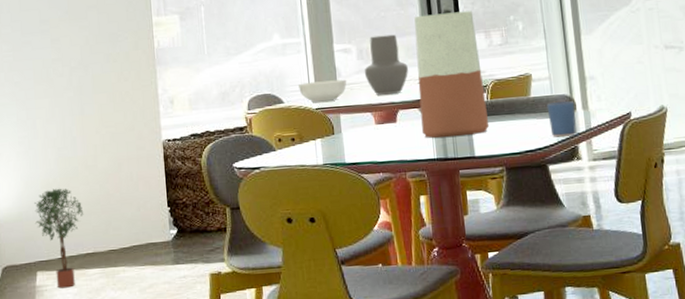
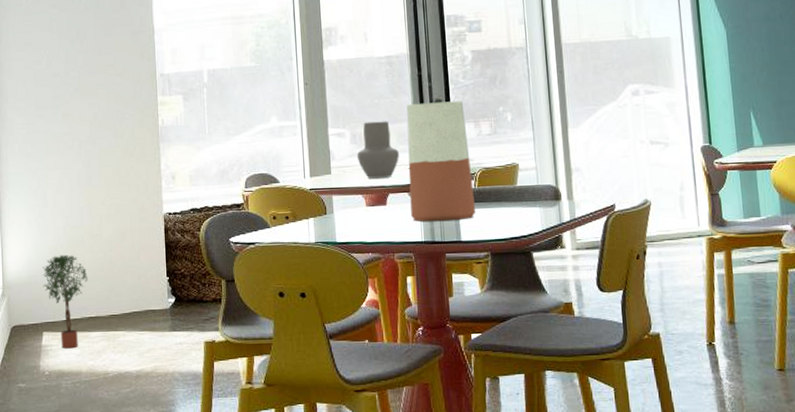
bowl: present [299,79,347,102] -> none [294,162,340,183]
mug: present [546,101,577,137] -> none [532,191,561,226]

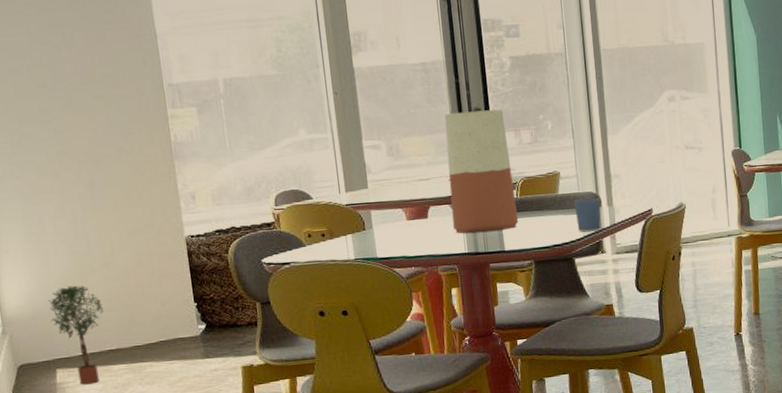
vase: present [357,121,399,179] -> none [394,131,439,192]
mug: none [532,191,561,226] -> present [574,198,601,232]

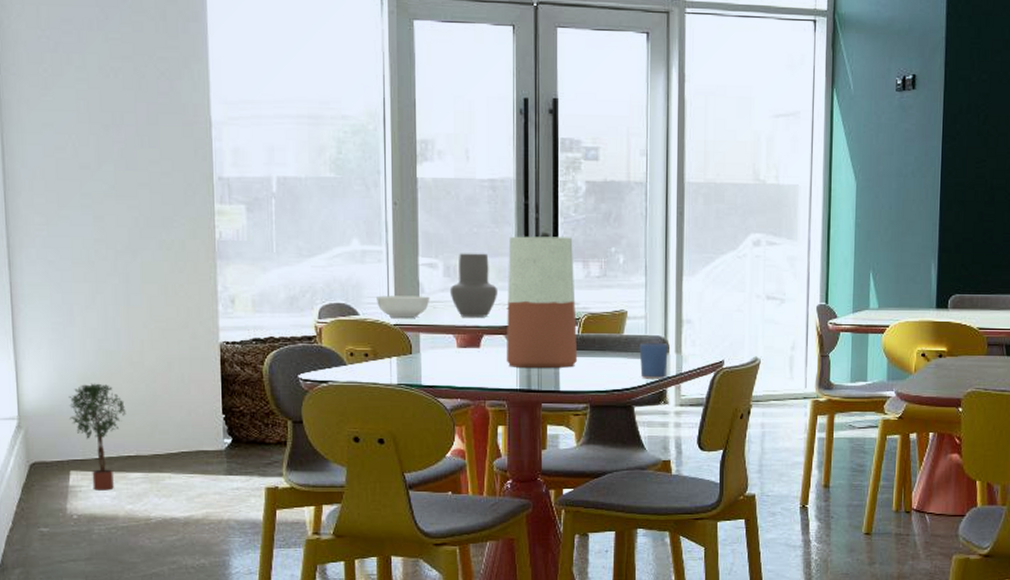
bowl: none [327,175,377,199] -> present [377,295,430,318]
vase: none [394,131,439,192] -> present [449,253,497,317]

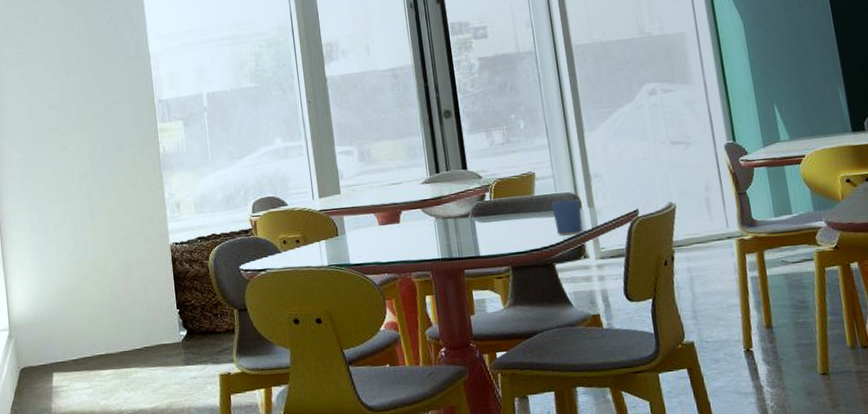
potted tree: present [69,383,126,490] -> none [49,291,97,389]
bowl: present [377,295,430,318] -> none [301,181,350,204]
vase: present [449,253,497,317] -> none [366,135,410,196]
vase: present [507,236,578,369] -> none [414,110,494,238]

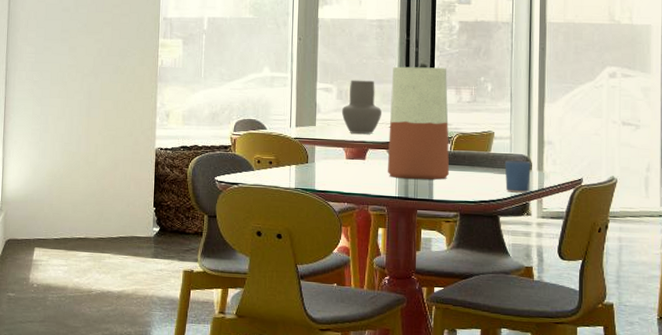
vase: none [366,135,410,196] -> present [341,80,381,134]
vase: none [414,110,494,238] -> present [388,66,450,180]

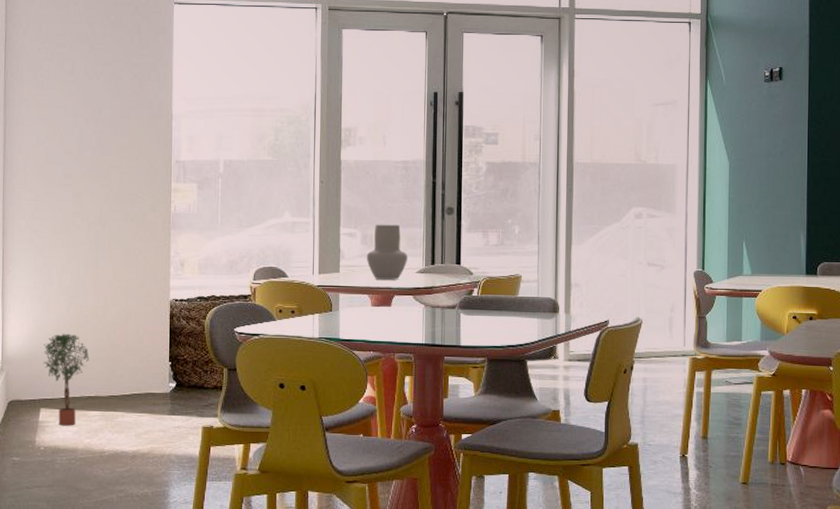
potted tree: none [38,177,81,265] -> present [43,333,90,426]
vase: present [388,66,450,180] -> none [414,209,477,326]
mug: present [504,160,531,193] -> none [532,304,558,336]

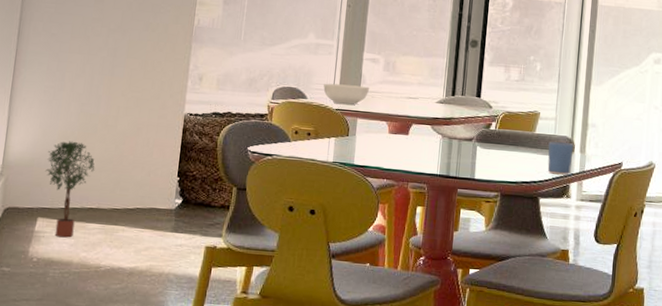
bowl: none [303,260,349,280] -> present [323,83,370,105]
vase: present [366,224,407,280] -> none [387,51,429,109]
mug: none [532,304,558,336] -> present [547,142,574,175]

